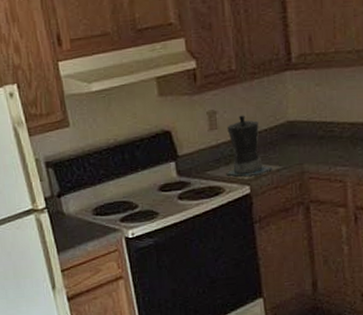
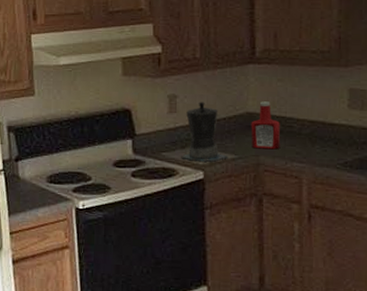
ketchup bottle: none [292,108,323,157] -> present [251,101,281,150]

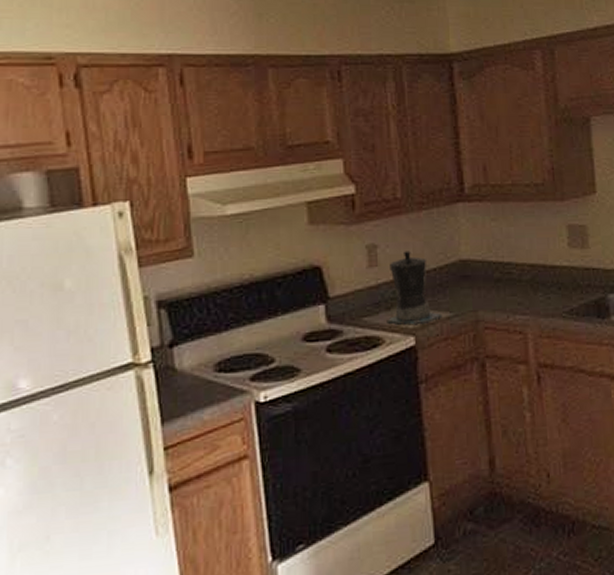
ketchup bottle: present [251,101,281,150] -> none [465,245,500,303]

